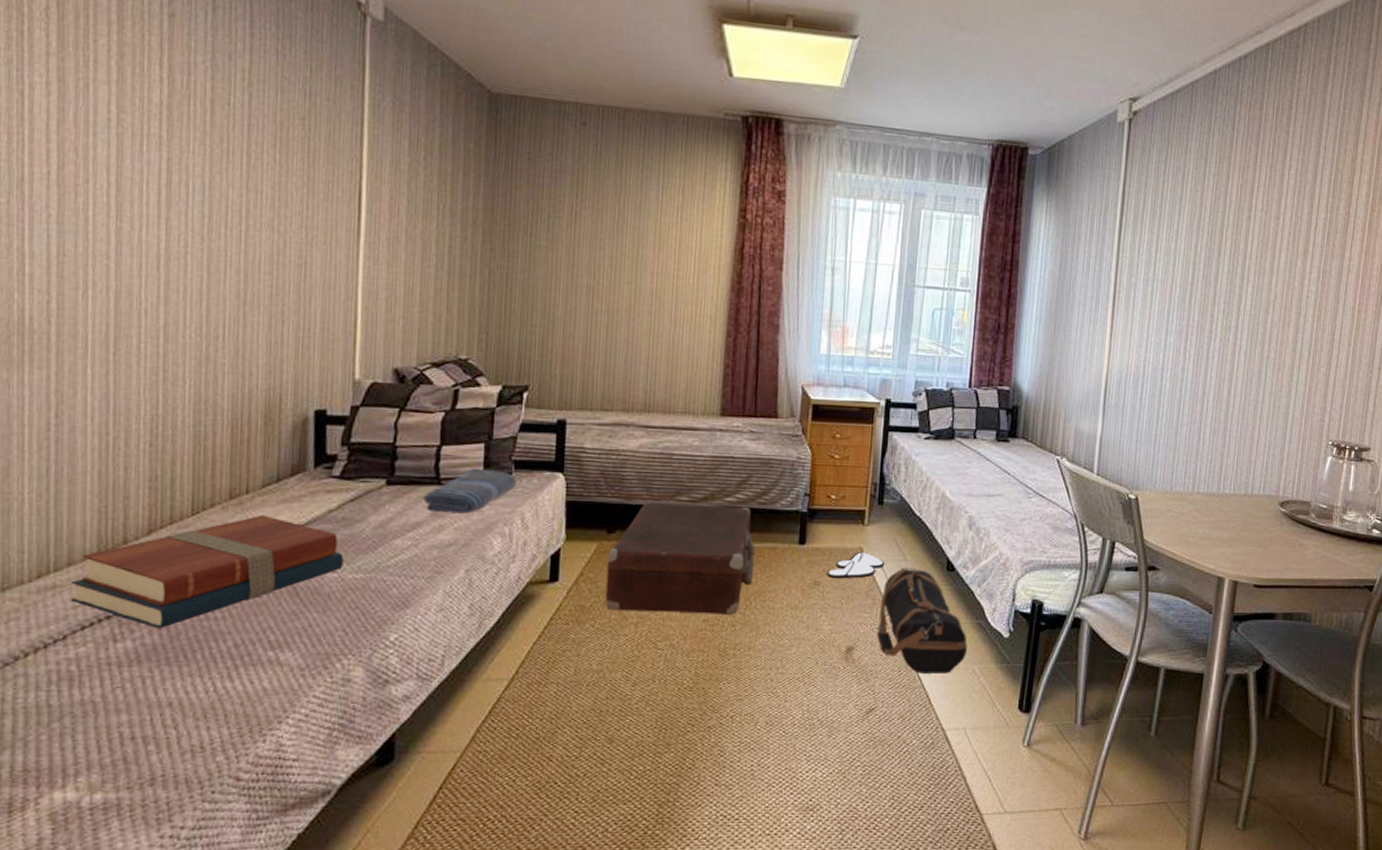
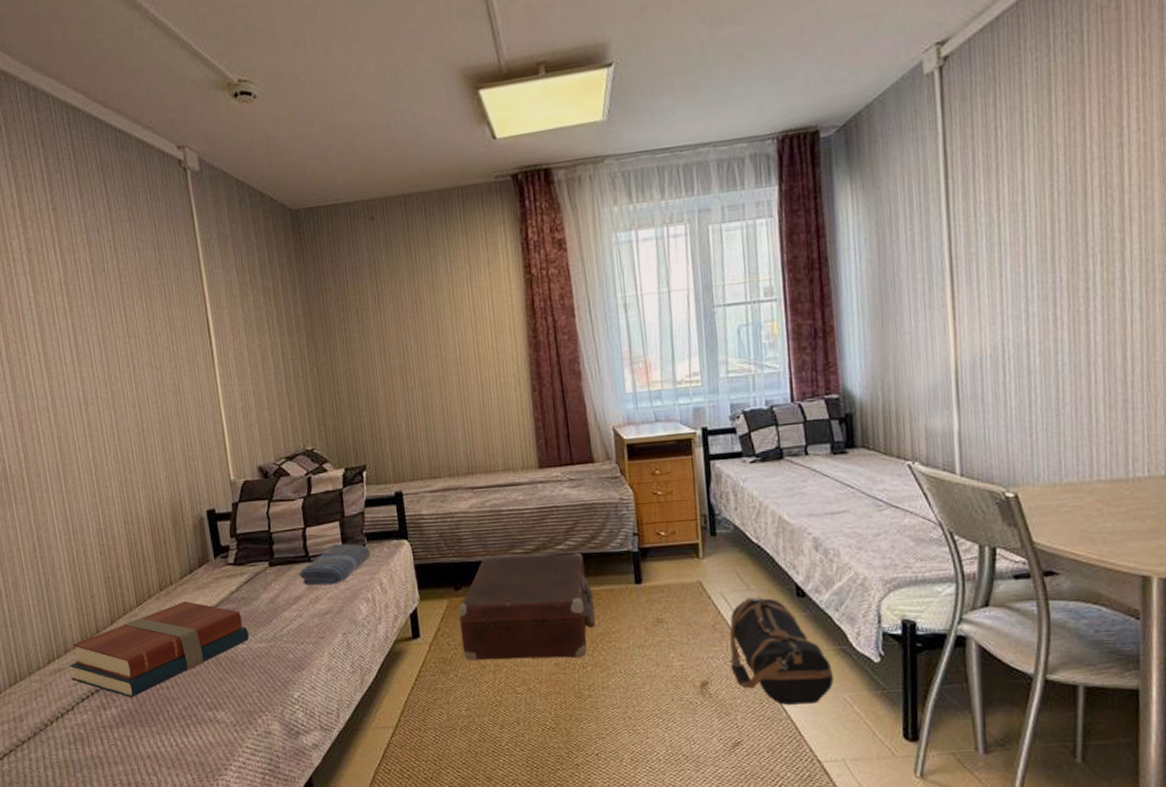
slippers: present [827,552,885,578] -> none [669,586,728,614]

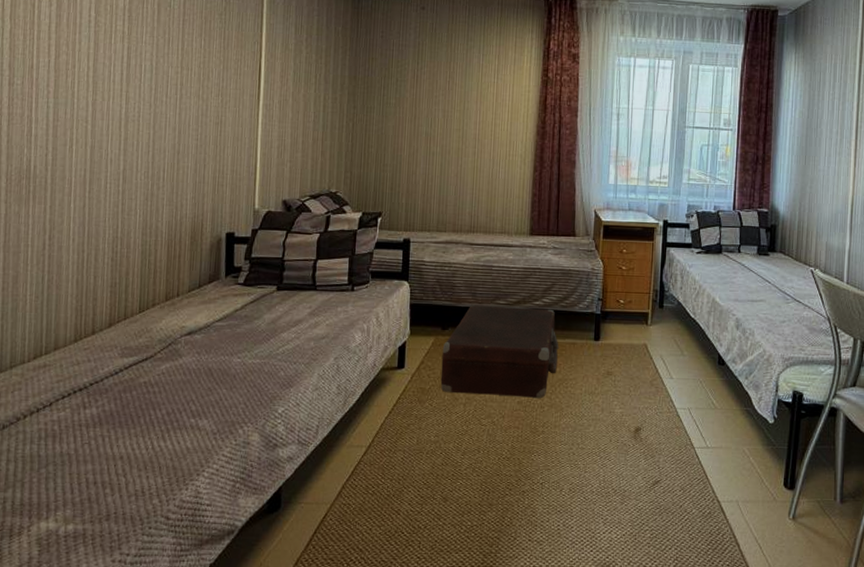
books: present [69,601,249,698] -> none [55,313,245,399]
towel: present [298,543,371,586] -> none [302,277,373,313]
duffel bag: present [729,597,834,705] -> none [660,361,738,453]

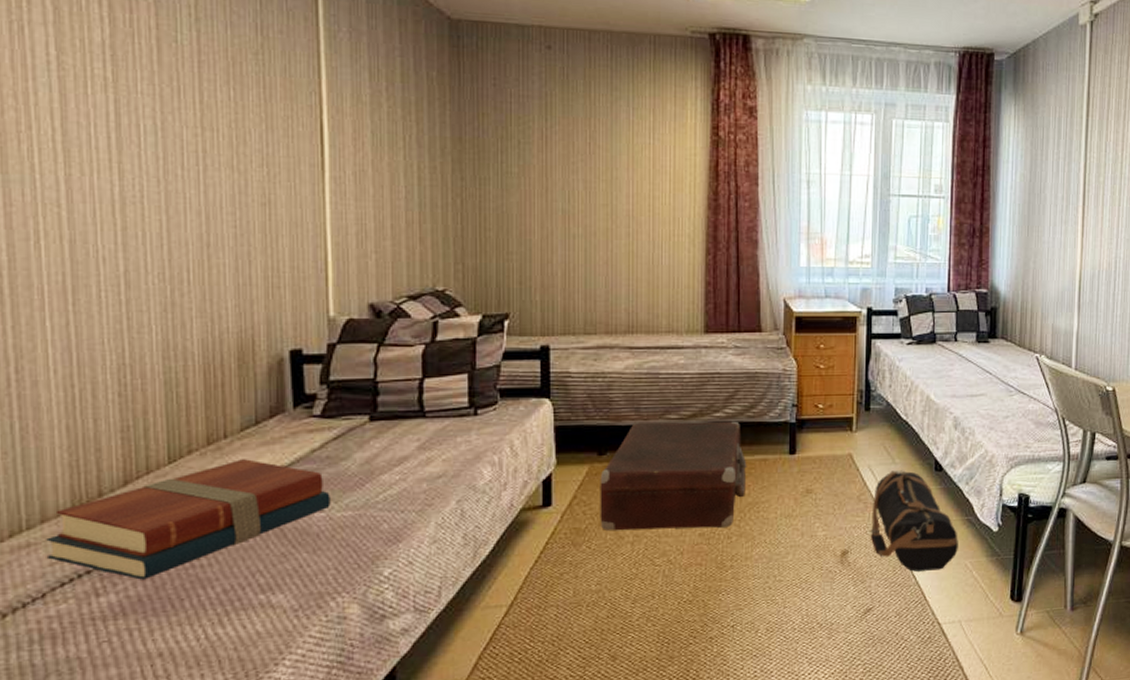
books: none [55,313,245,399] -> present [46,459,331,580]
duffel bag: none [660,361,738,453] -> present [870,470,958,572]

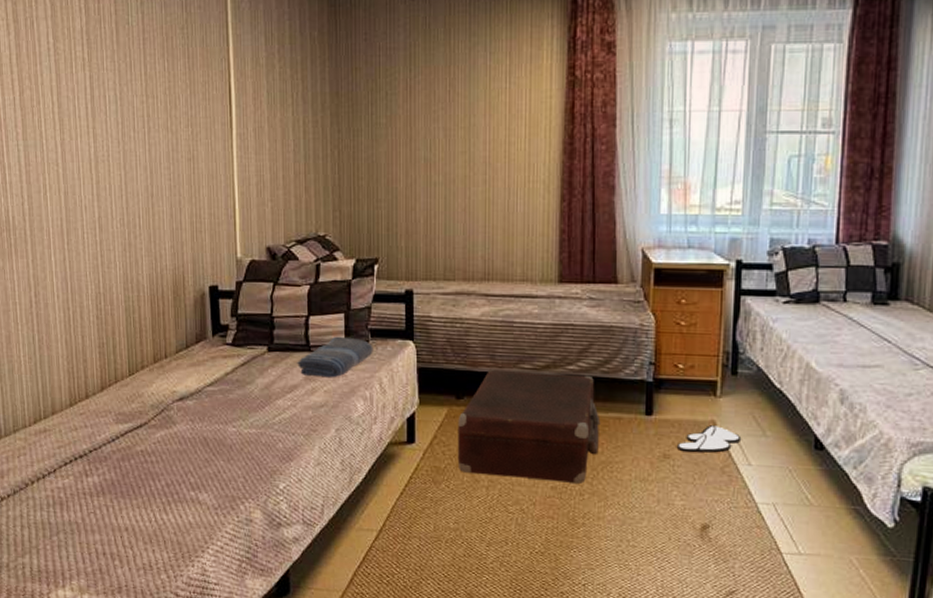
books: present [46,459,331,580] -> none [55,377,240,468]
towel: none [407,398,503,445] -> present [296,336,373,378]
slippers: none [819,458,875,485] -> present [678,425,742,453]
duffel bag: present [870,470,958,572] -> none [734,444,842,562]

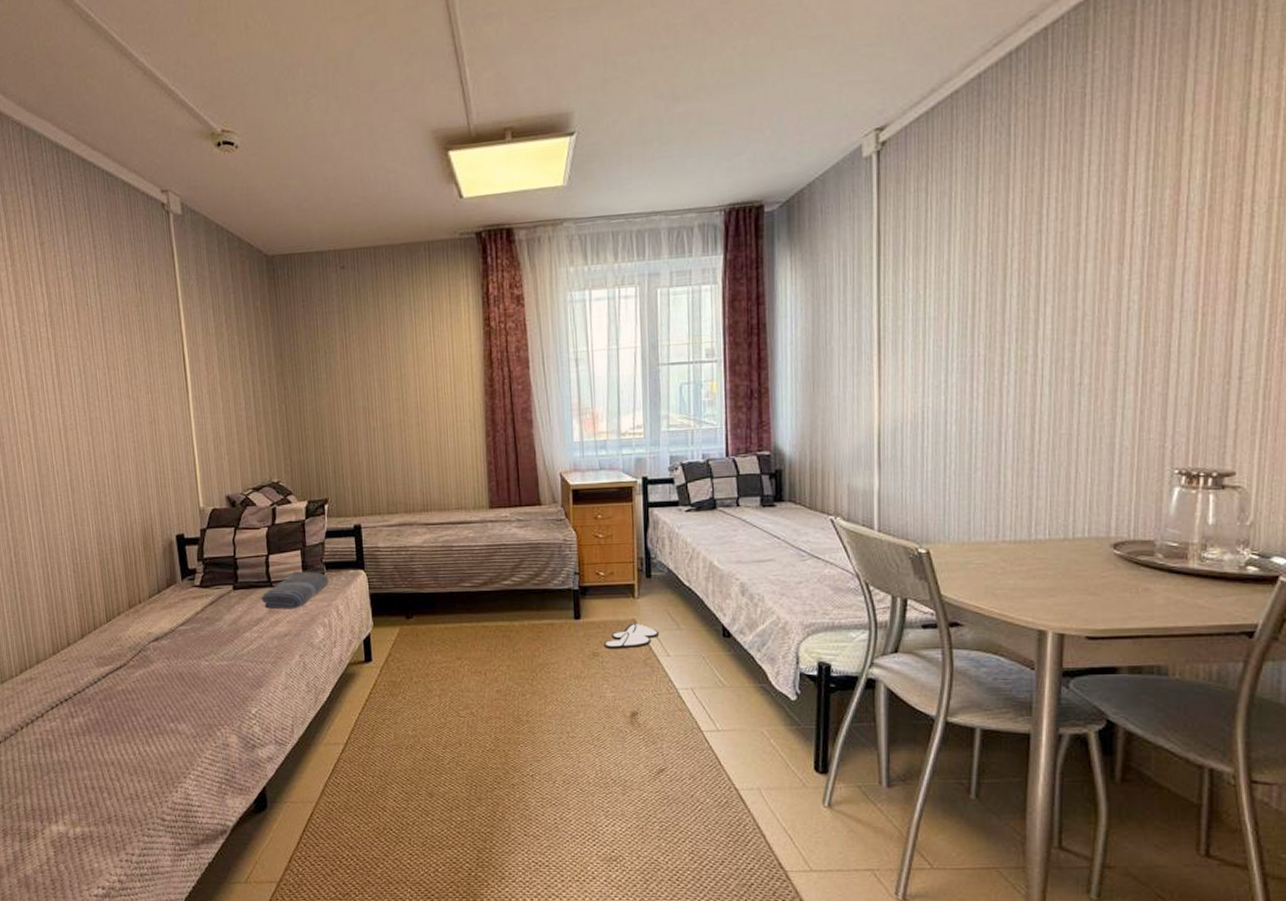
suitcase: present [457,369,601,484] -> none [409,588,536,685]

